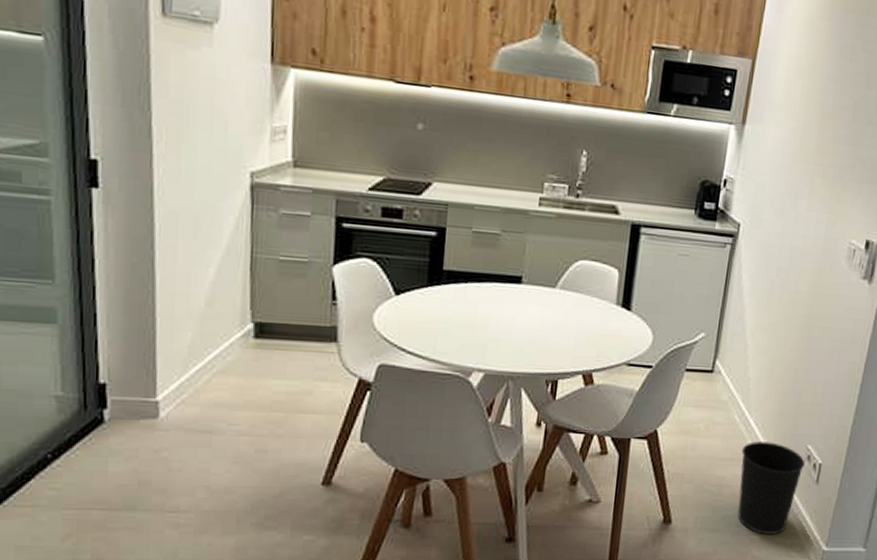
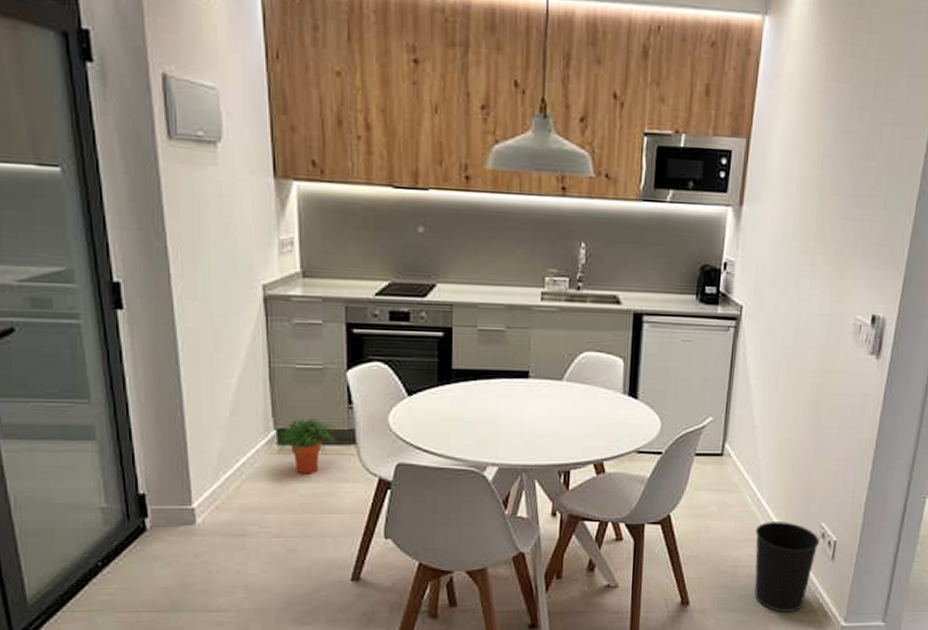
potted plant: none [250,312,319,371] -> present [274,418,338,474]

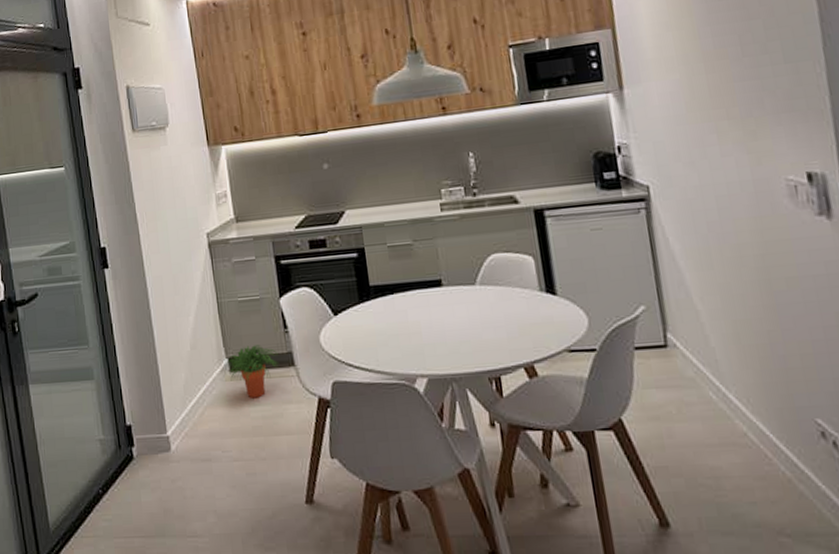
wastebasket: present [754,522,819,612] -> none [730,419,823,536]

